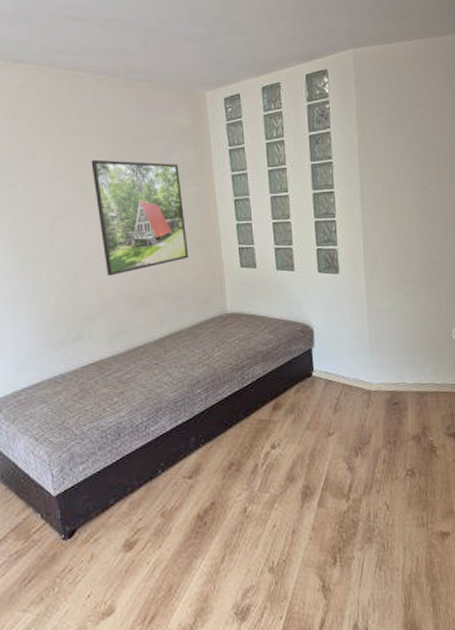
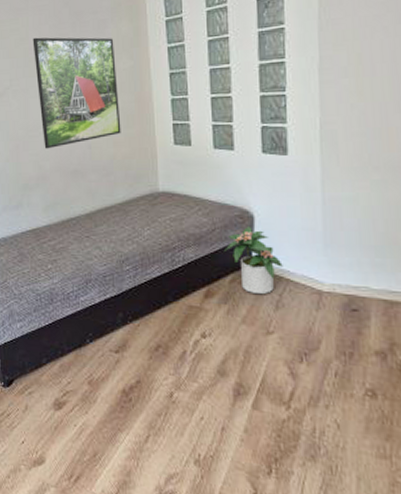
potted plant: none [289,340,339,400] -> present [224,227,283,294]

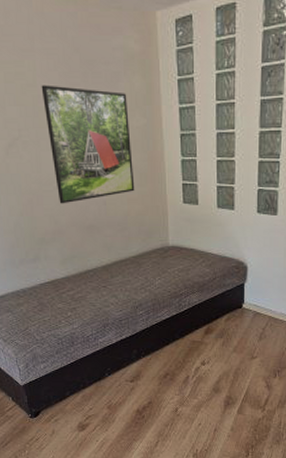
potted plant: present [224,227,283,294] -> none [223,276,267,328]

